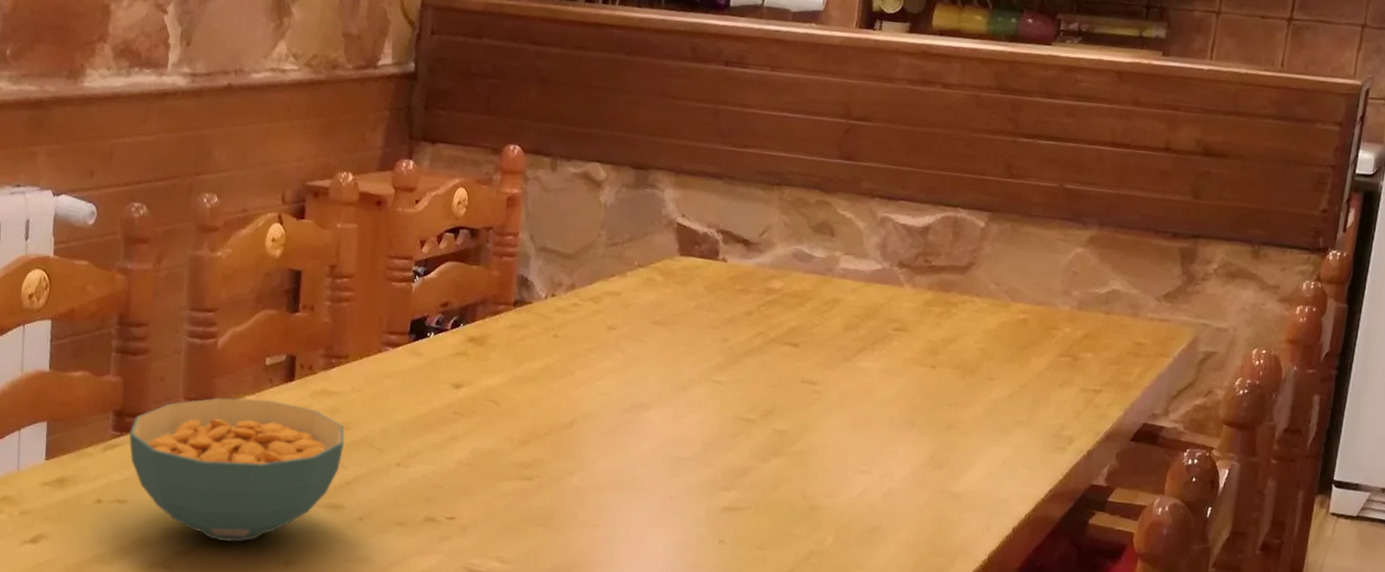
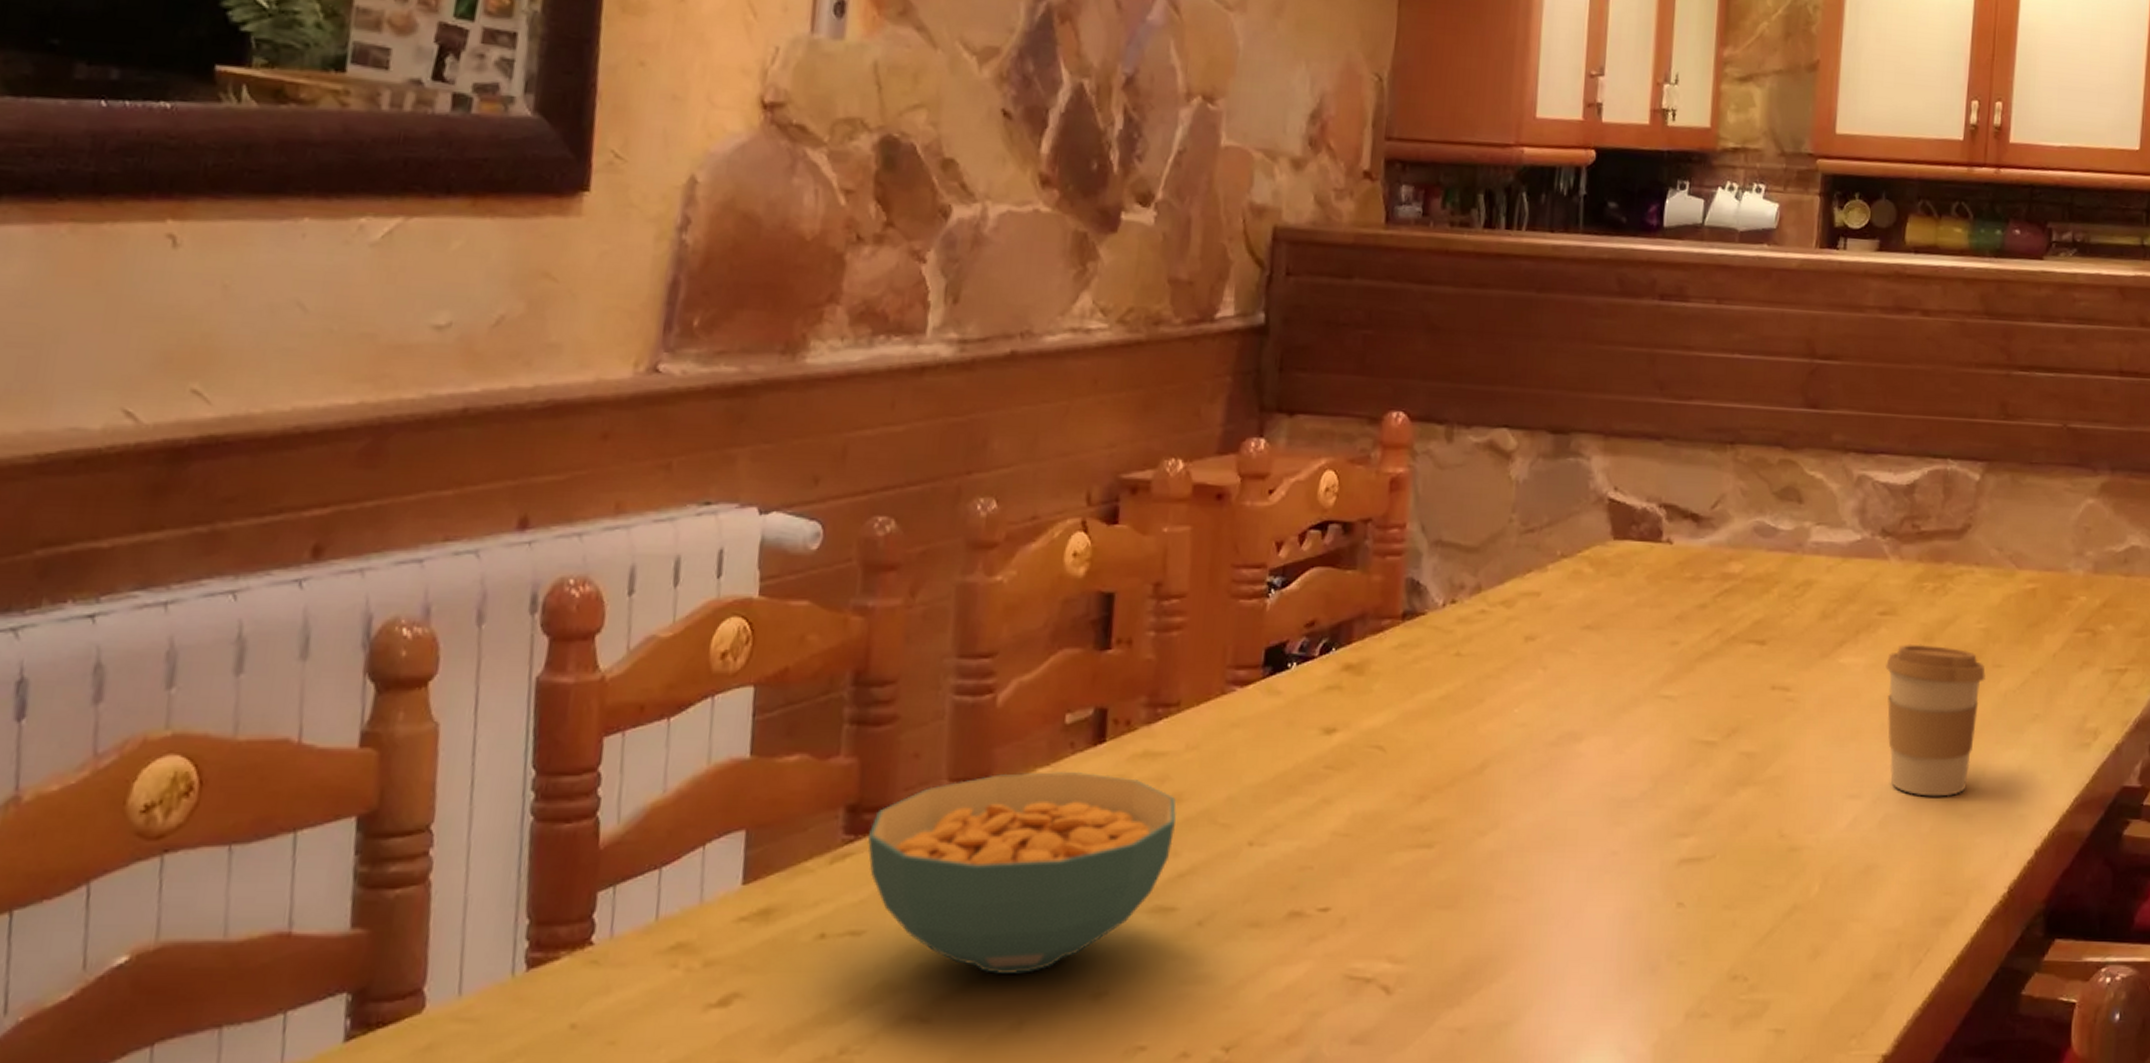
coffee cup: none [895,355,980,480] -> present [1886,643,1986,797]

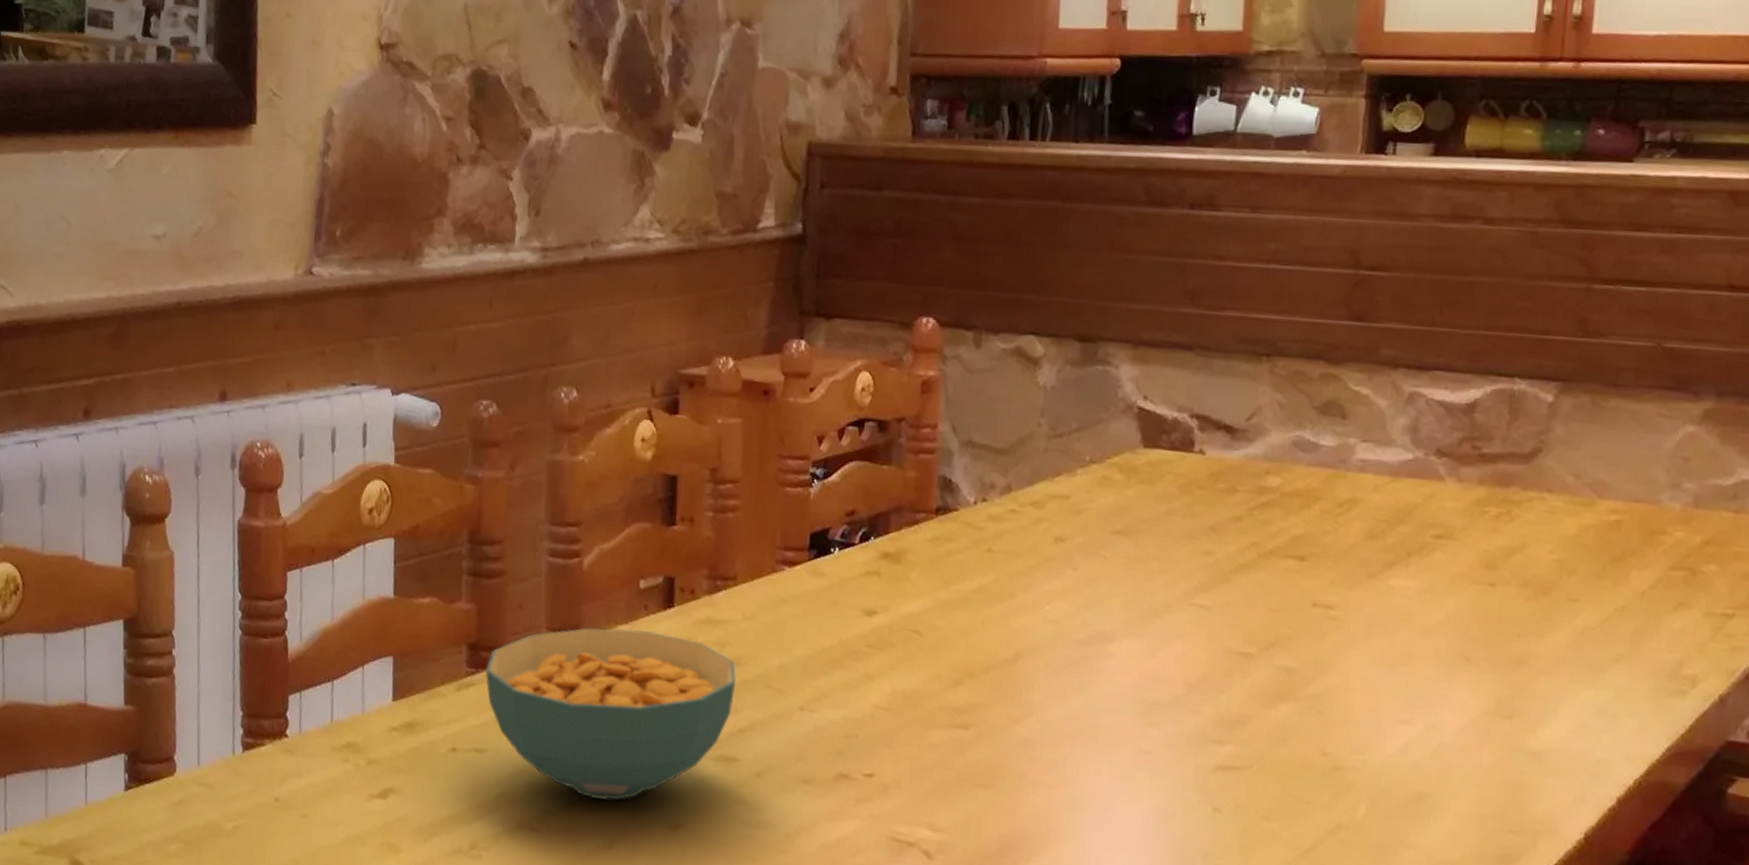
coffee cup: present [1886,643,1986,797] -> none [1441,570,1559,733]

